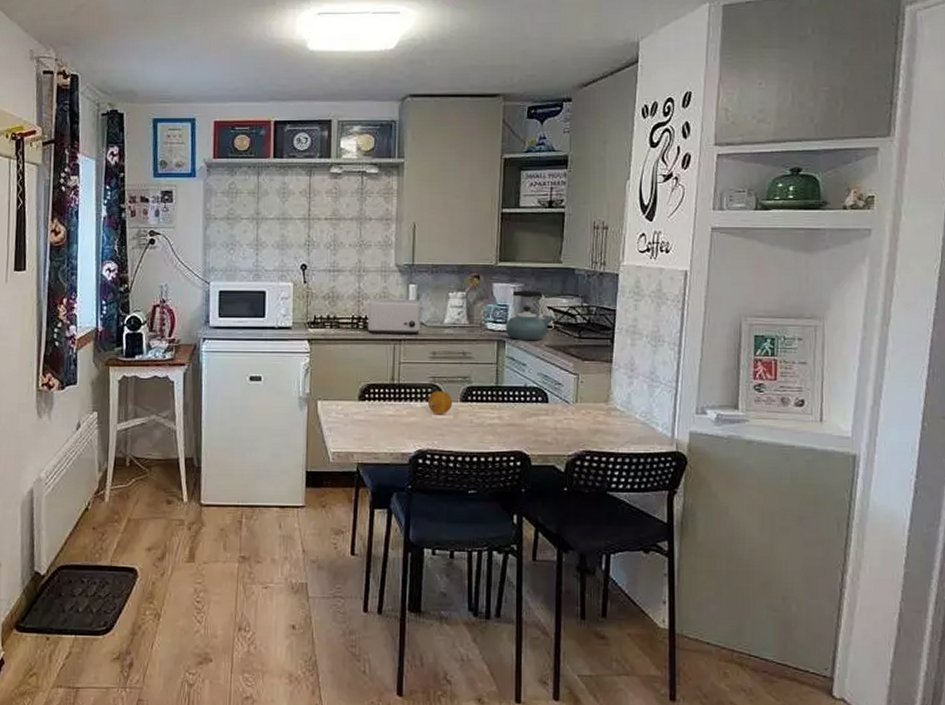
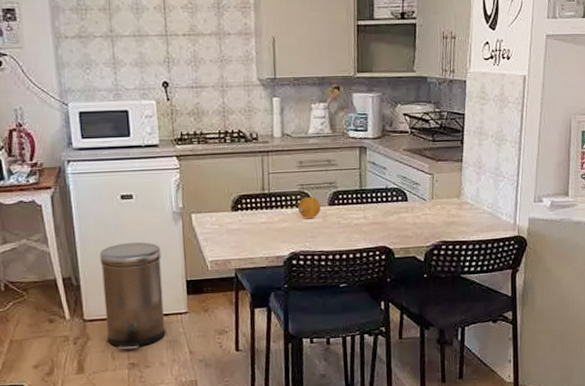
pedal bin: none [221,427,284,541] -> present [99,242,166,350]
toaster: present [367,298,424,335] -> none [233,112,288,148]
kettle: present [505,290,556,341] -> none [366,99,412,147]

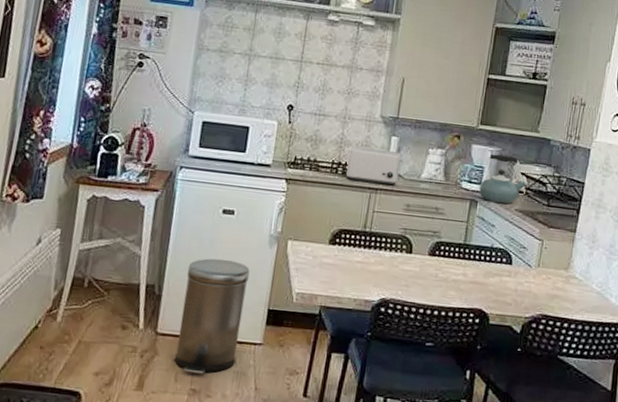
toaster: none [233,112,288,148] -> present [345,146,403,186]
fruit: present [298,197,321,219] -> none [396,242,421,266]
kettle: none [366,99,412,147] -> present [479,154,529,205]

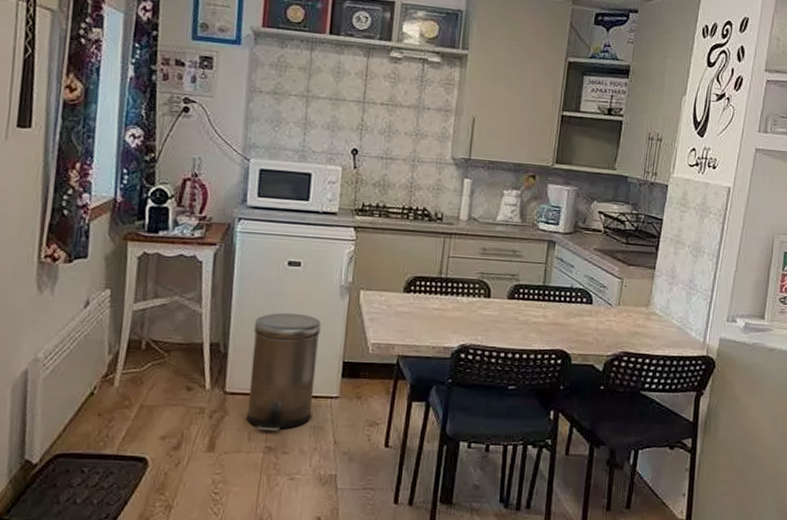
toaster: present [345,146,403,186] -> none [417,190,477,230]
kettle: present [479,154,529,205] -> none [557,193,607,244]

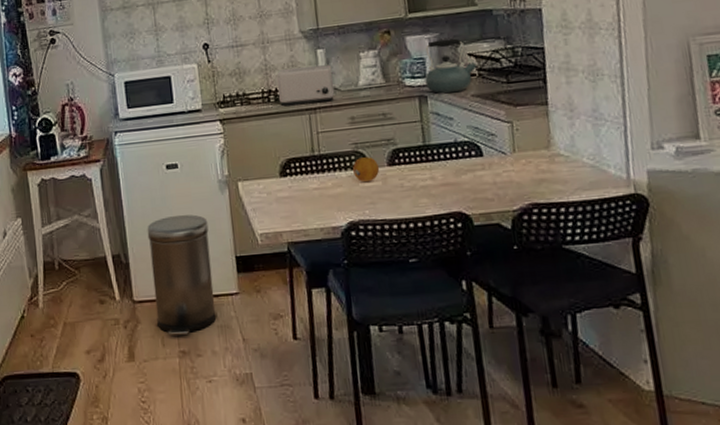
toaster: none [417,190,477,230] -> present [276,64,335,107]
fruit: none [474,287,500,311] -> present [353,157,380,183]
kettle: none [557,193,607,244] -> present [425,38,480,94]

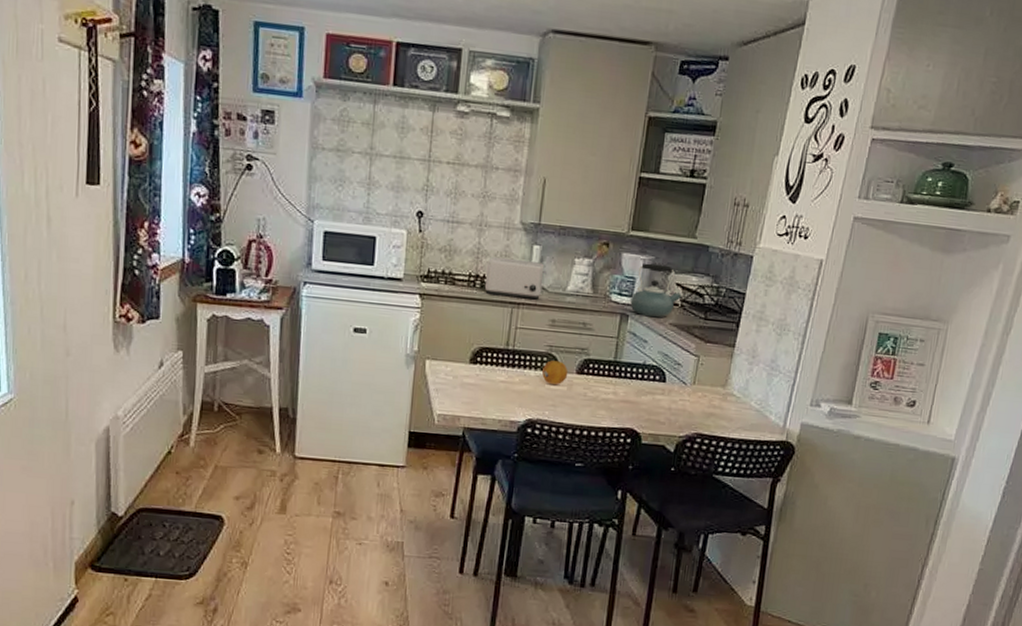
pedal bin: present [147,214,217,335] -> none [316,380,387,497]

